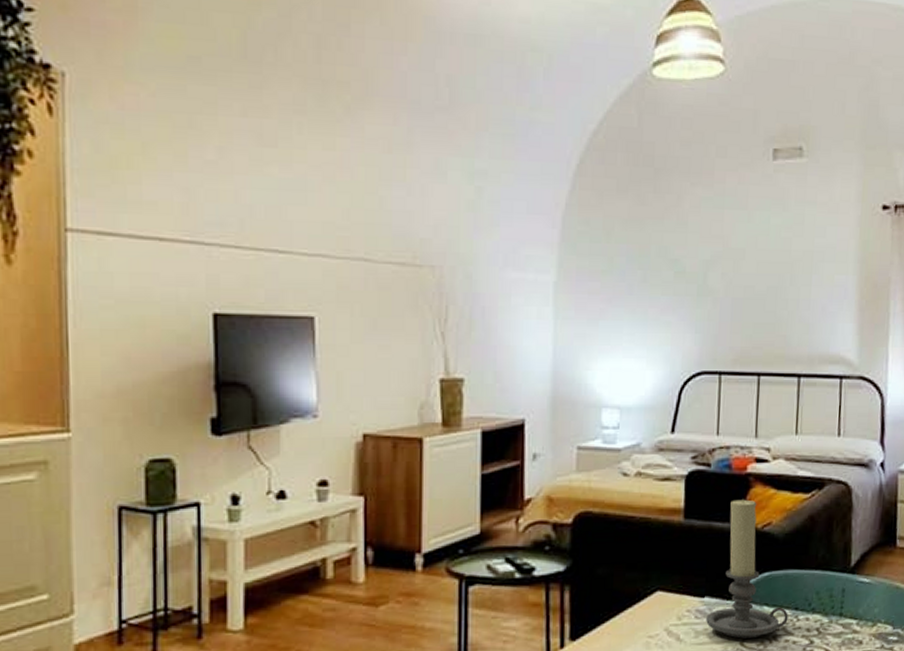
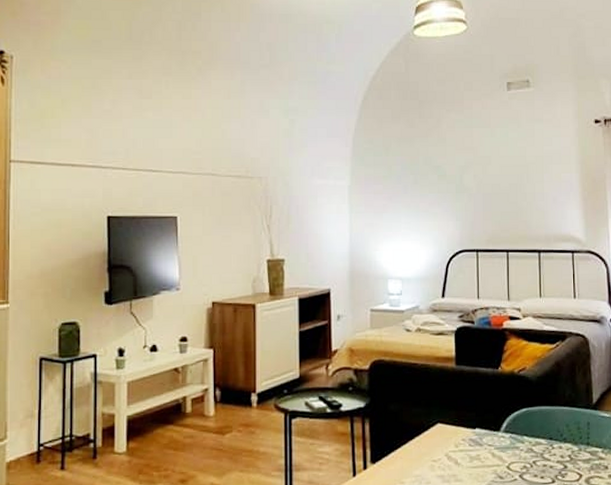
candle holder: present [706,499,788,639] -> none [478,349,545,463]

